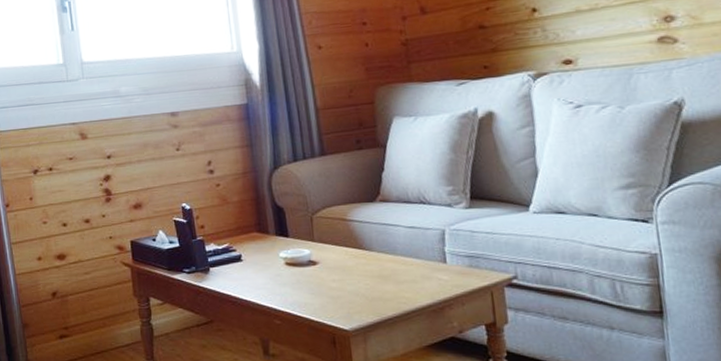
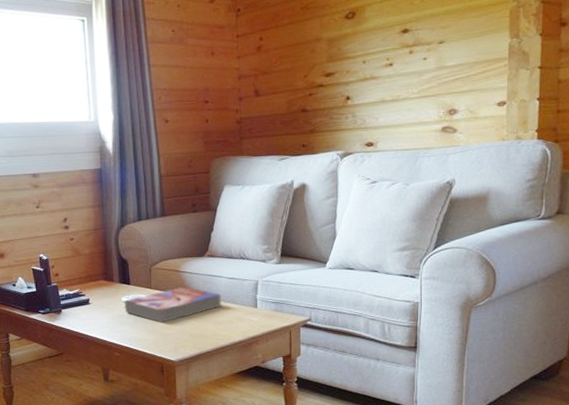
textbook: none [283,238,402,283] -> present [125,286,222,323]

